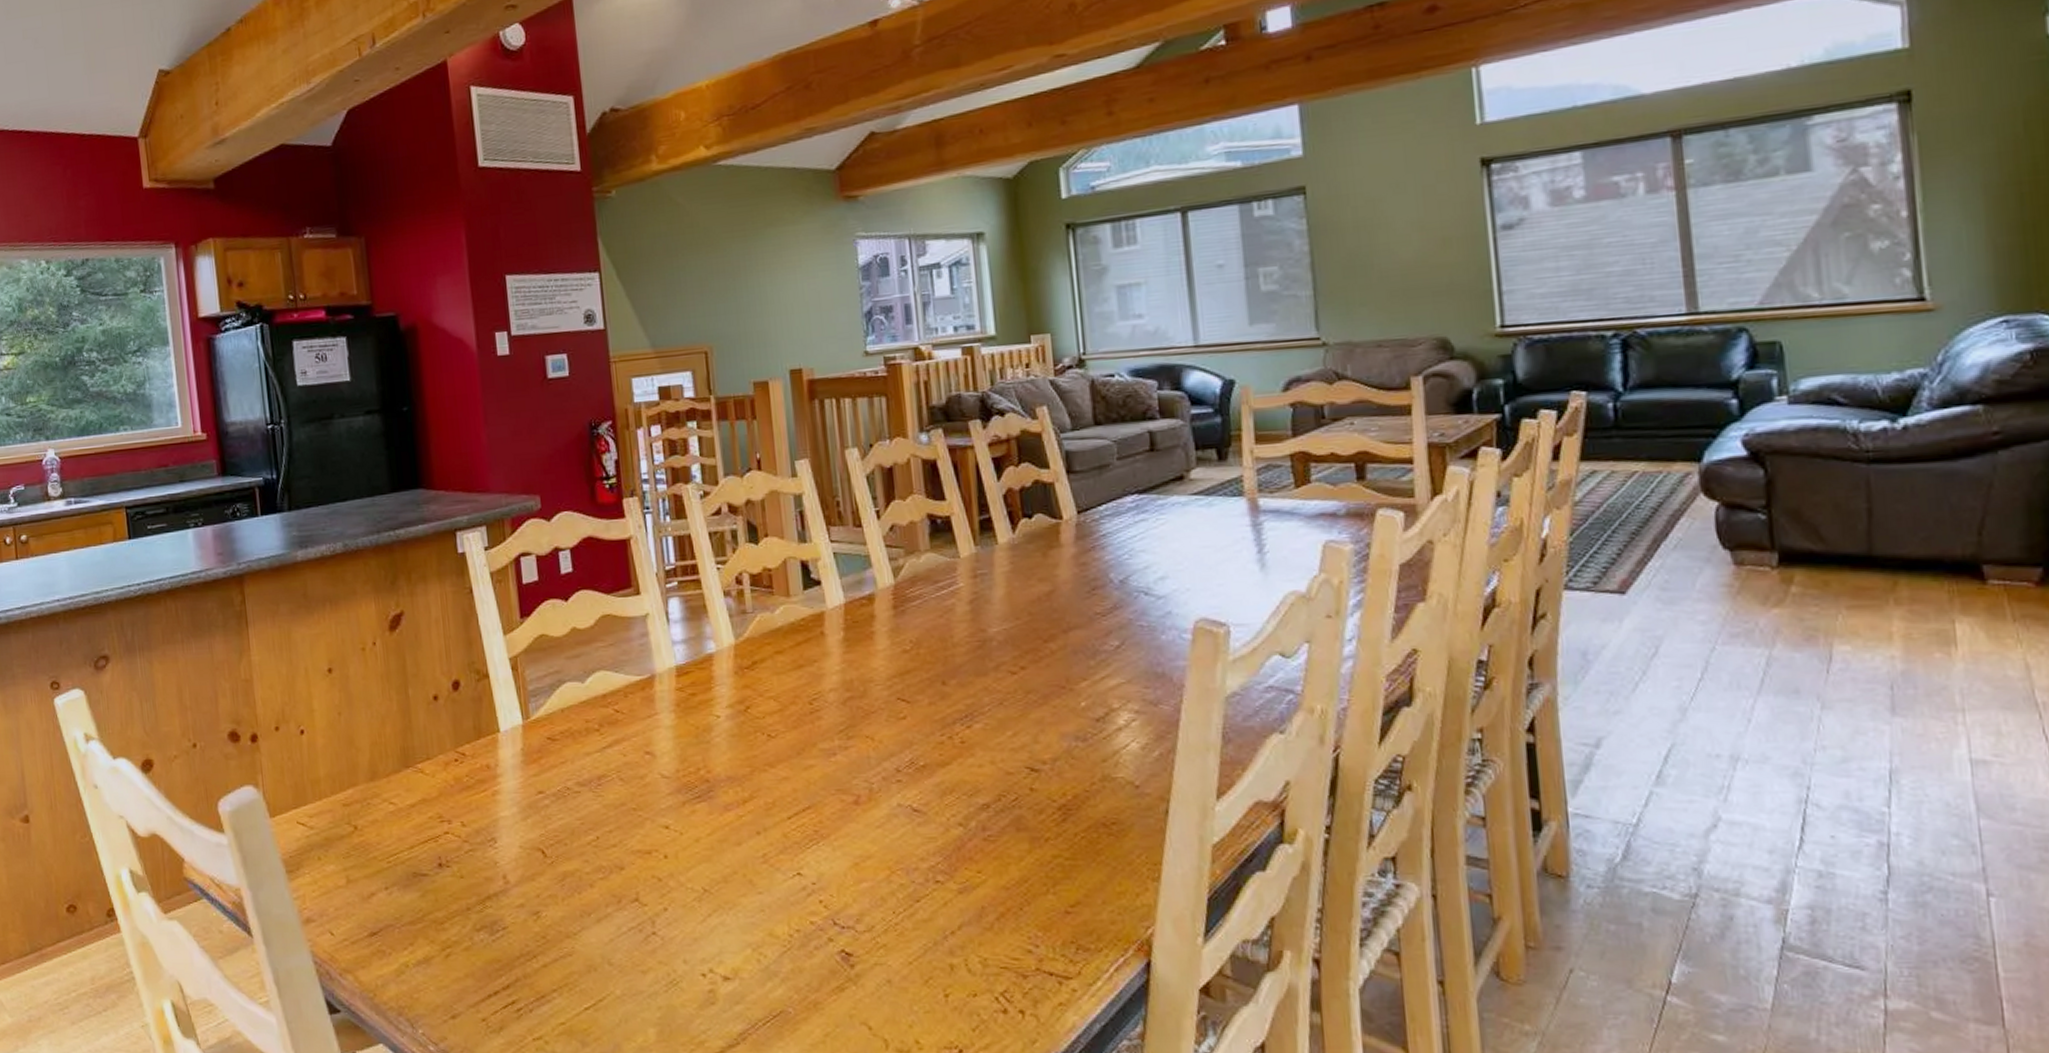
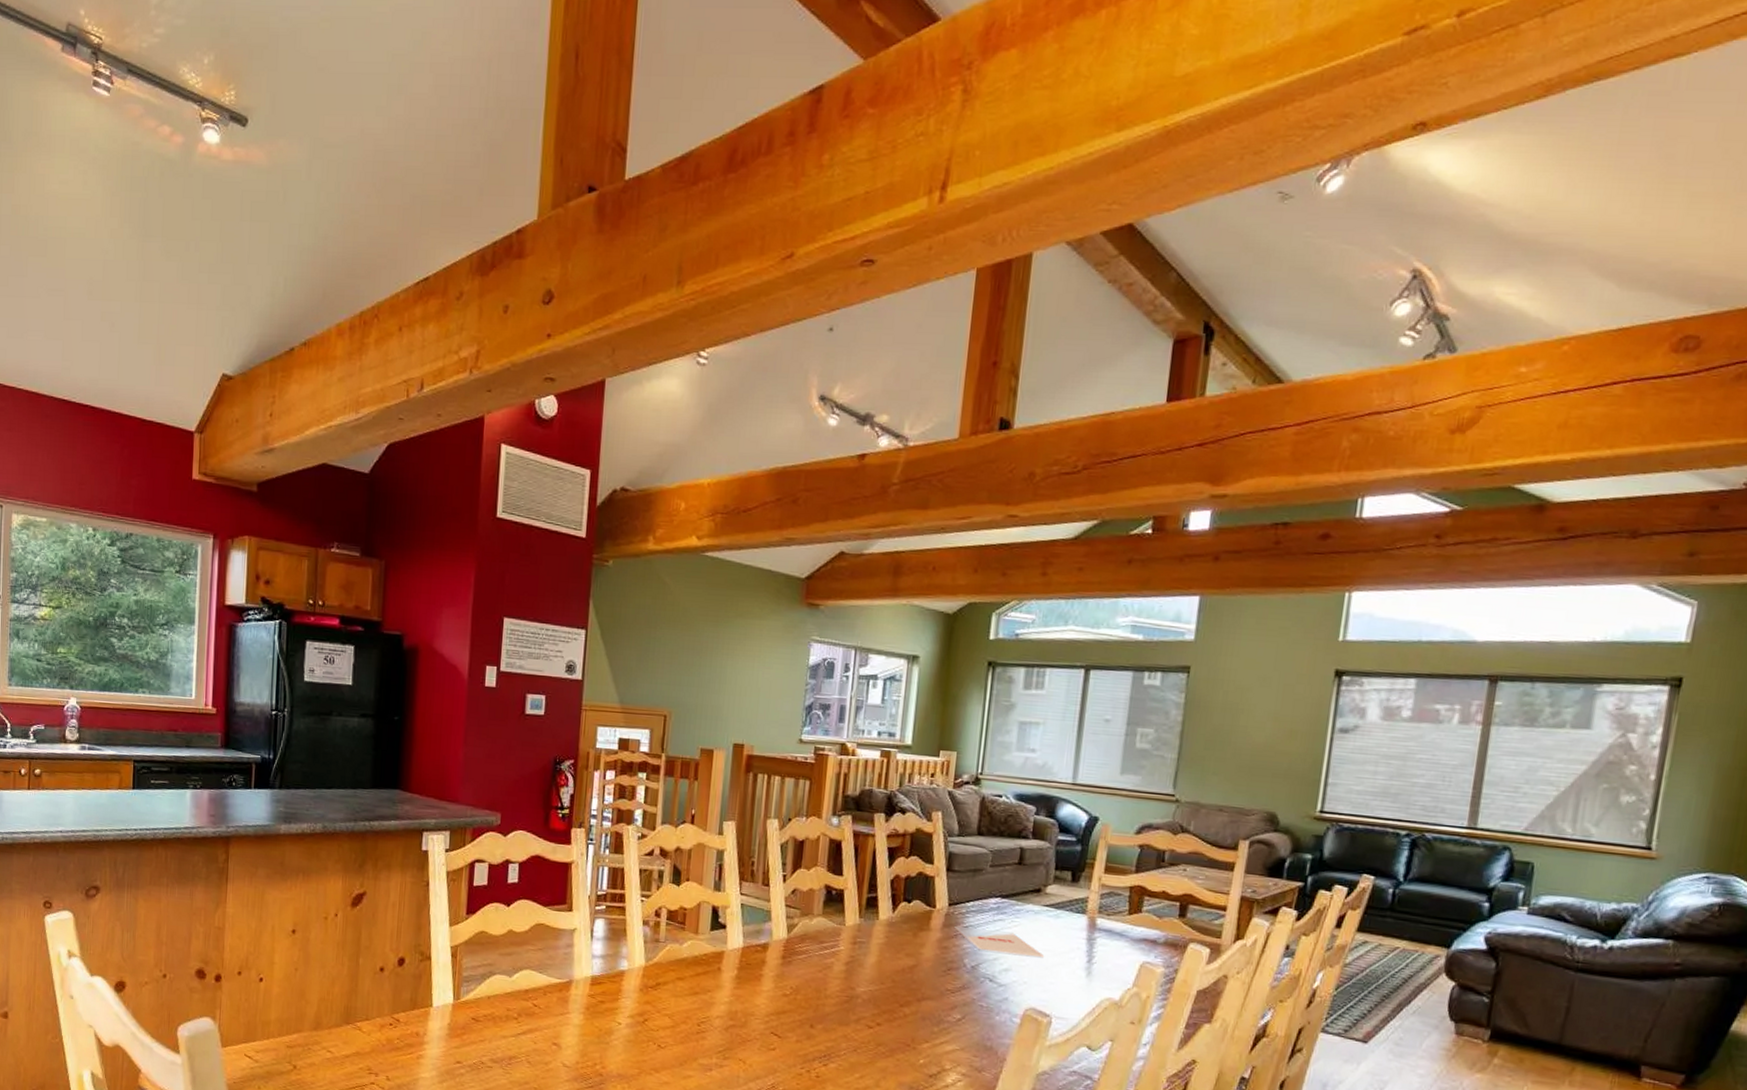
magazine: none [1090,532,1205,562] -> present [954,925,1045,958]

